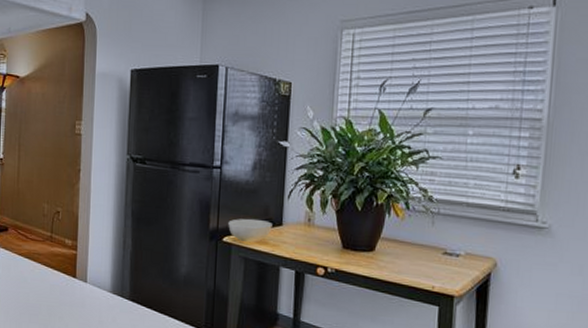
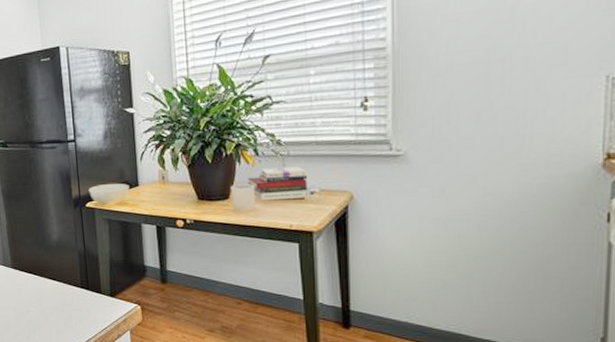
mug: none [376,237,403,267] -> present [229,184,256,211]
books: none [395,223,456,263] -> present [248,166,310,201]

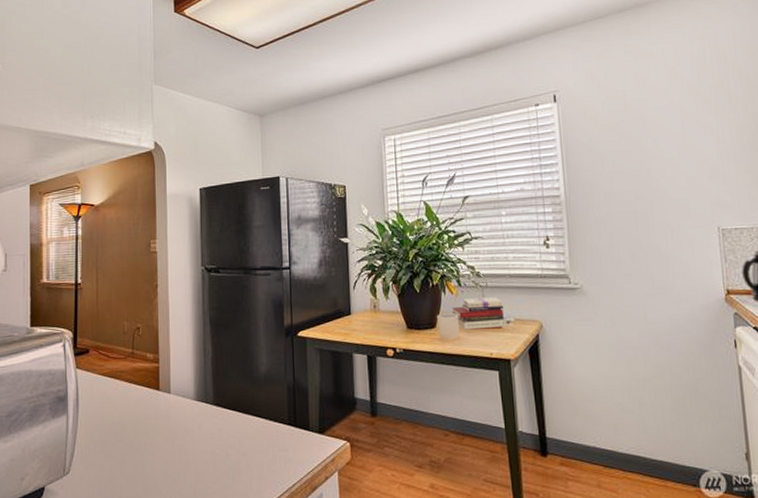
bowl: present [89,183,130,206] -> none [301,311,342,335]

